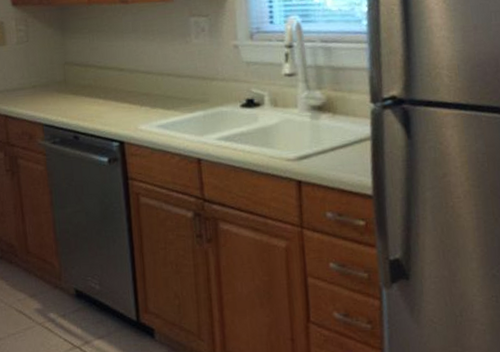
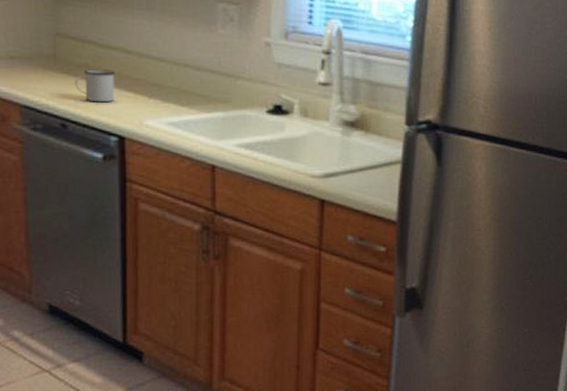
mug: none [82,87,113,115] -> present [75,69,115,103]

